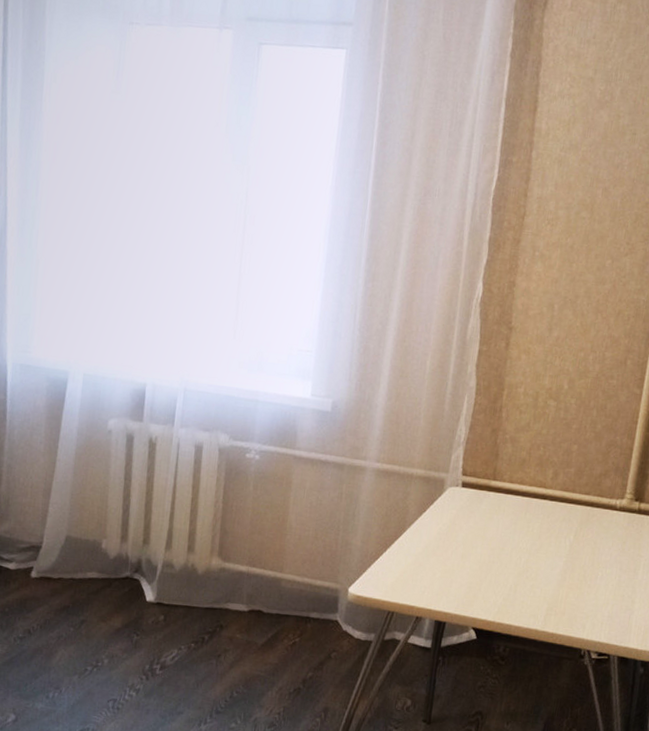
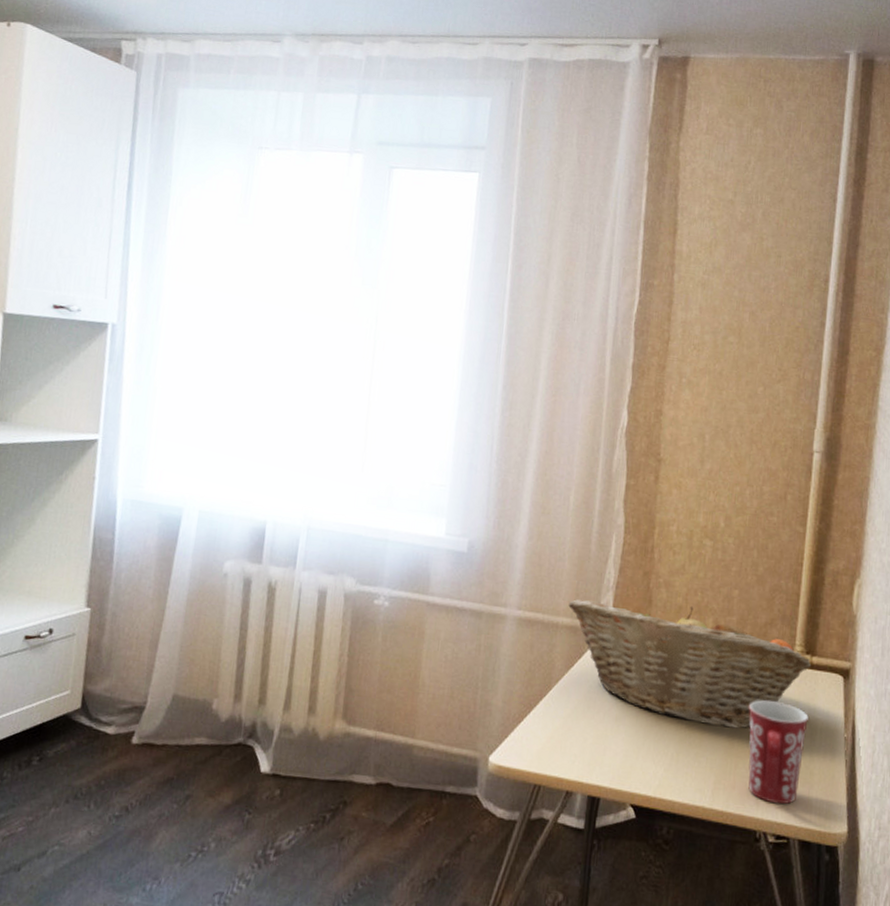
fruit basket: none [422,452,640,565] -> present [568,598,812,729]
mug: none [576,540,634,628] -> present [748,700,809,805]

